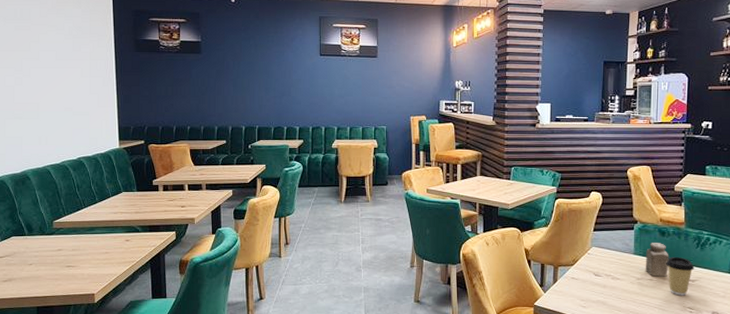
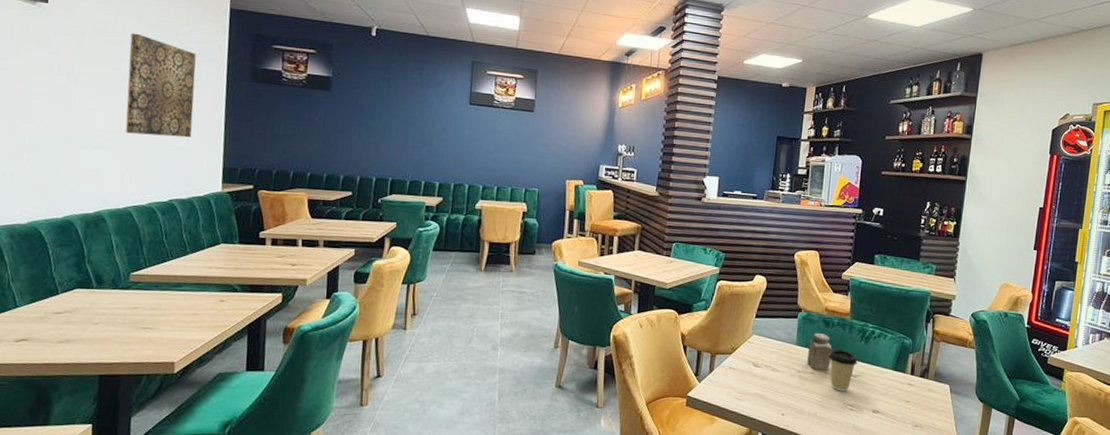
wall art: none [35,18,91,104] -> present [125,33,196,138]

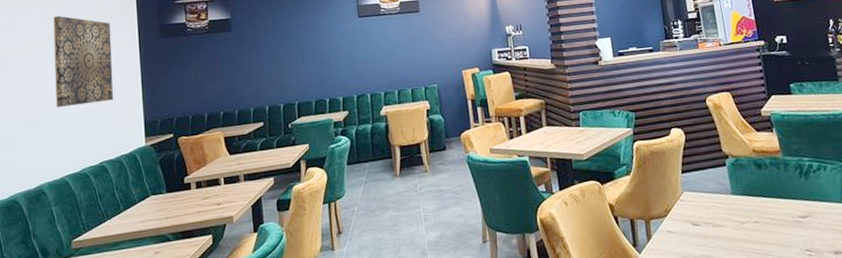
salt shaker: present [806,333,833,371] -> none [745,177,775,218]
coffee cup: present [828,349,858,392] -> none [769,190,803,237]

